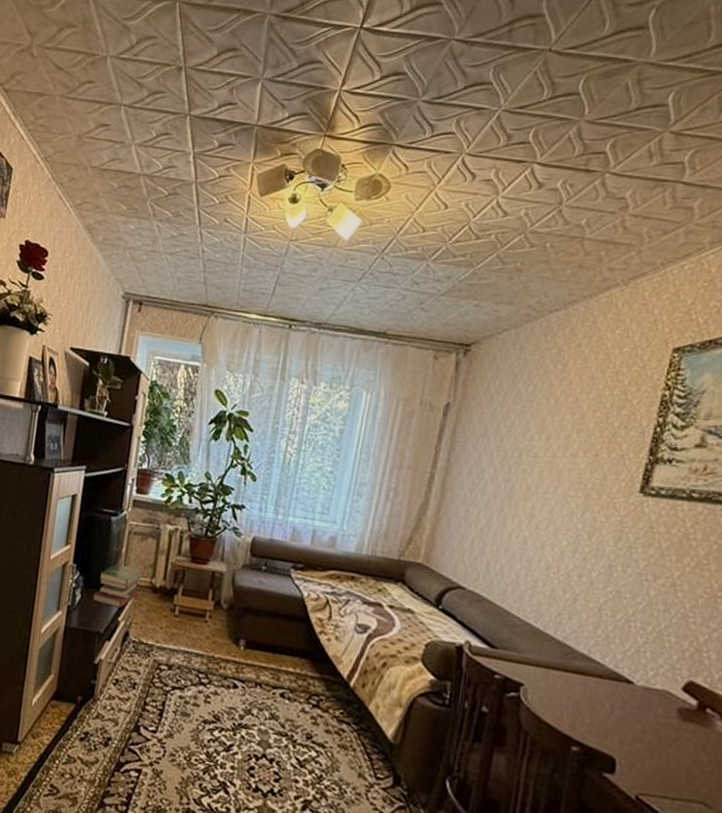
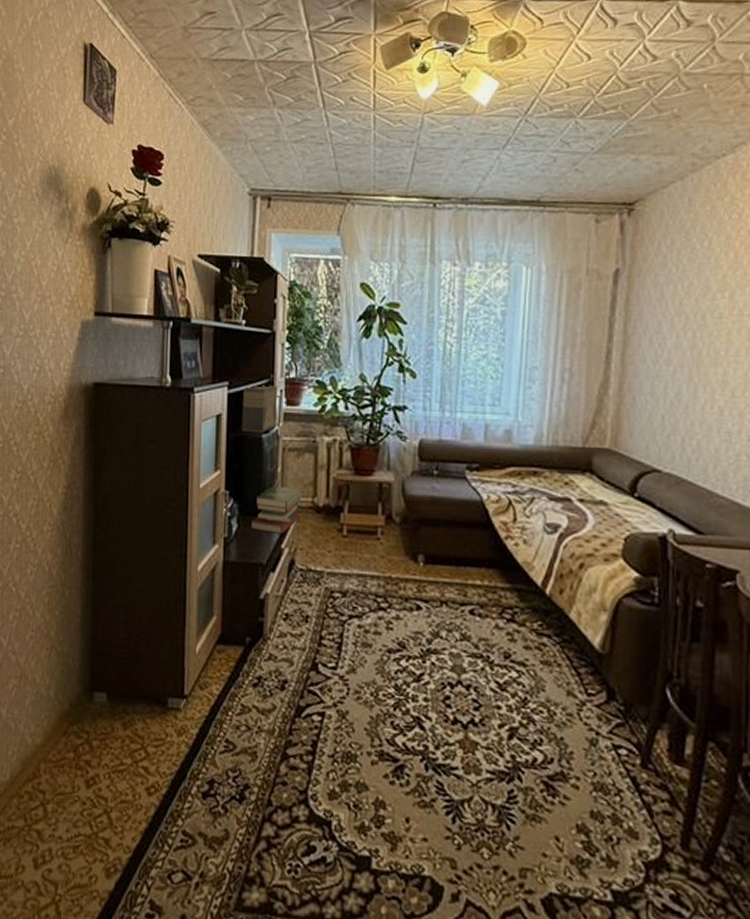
decorative box: none [93,471,131,516] -> present [241,385,278,433]

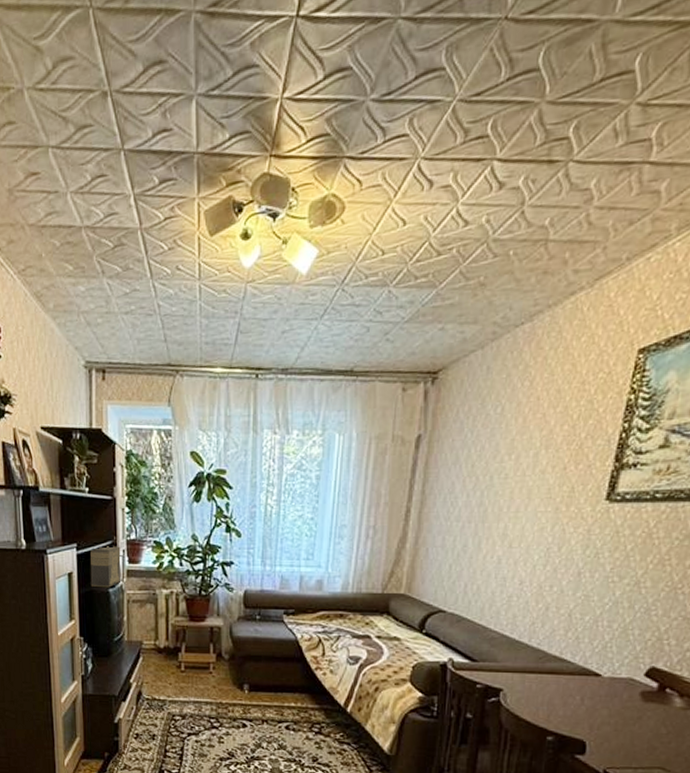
books: present [251,485,302,534] -> none [104,632,146,671]

